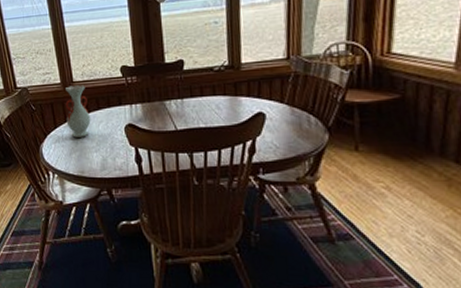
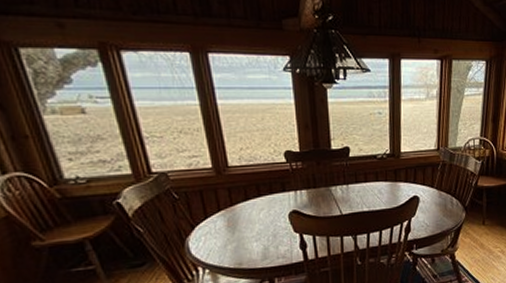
vase: present [65,85,91,138] -> none [218,170,251,228]

